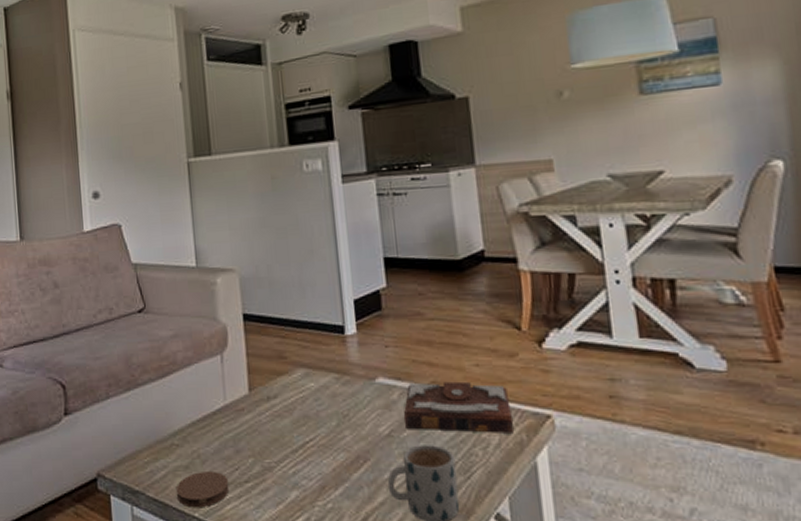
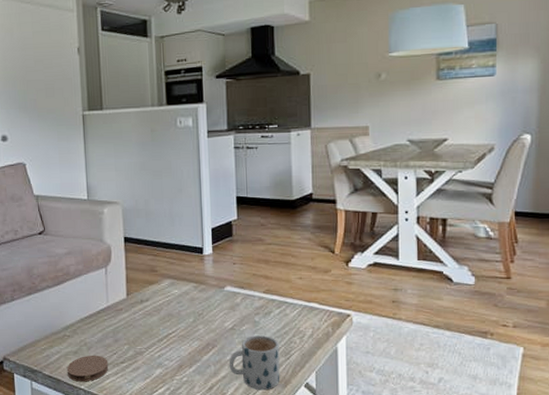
book: present [403,381,514,433] -> none [243,290,323,327]

